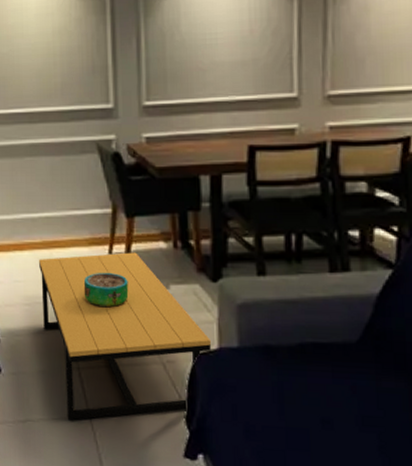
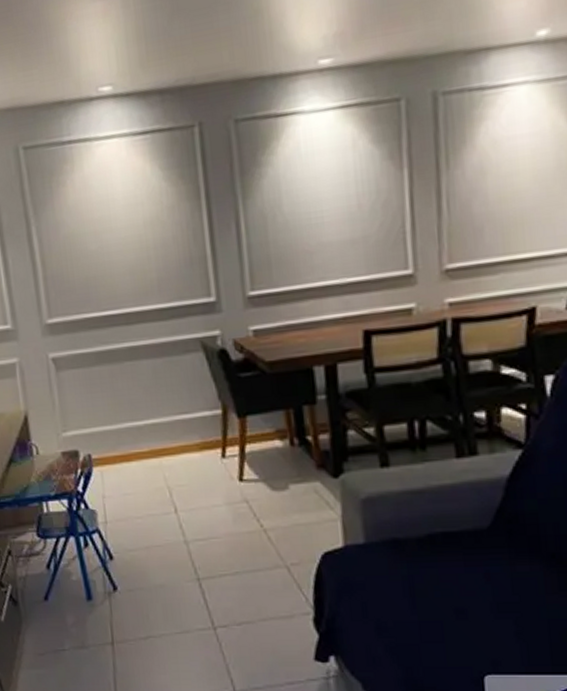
coffee table: present [39,252,211,421] -> none [148,454,336,634]
decorative bowl: present [83,272,129,308] -> none [197,476,246,514]

